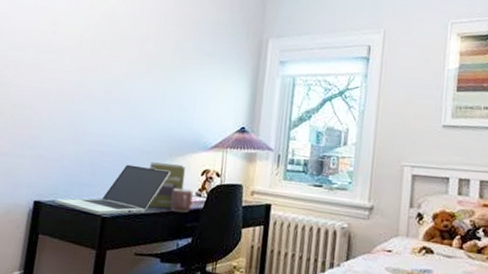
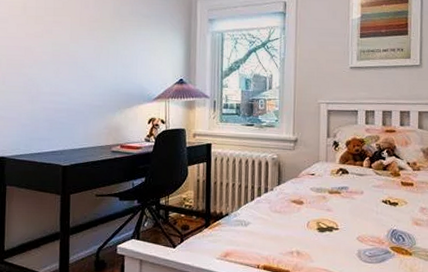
laptop: present [54,164,171,215] -> none [17,118,121,164]
books: present [147,162,185,209] -> none [101,115,134,154]
mug: present [170,188,193,213] -> none [123,136,142,157]

